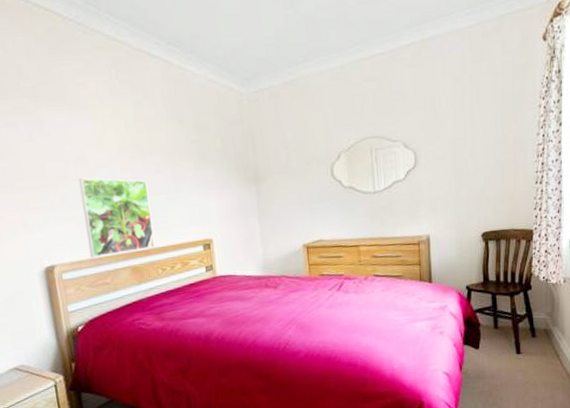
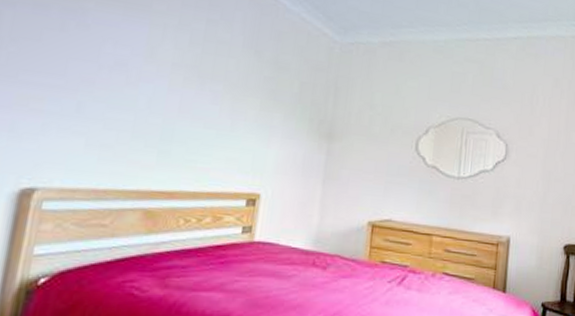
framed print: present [79,178,155,257] -> none [92,88,197,191]

